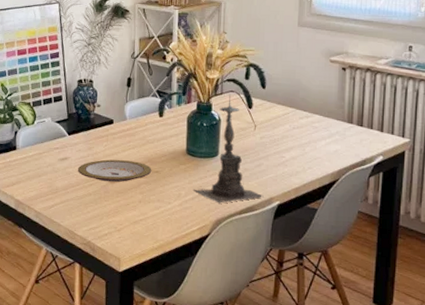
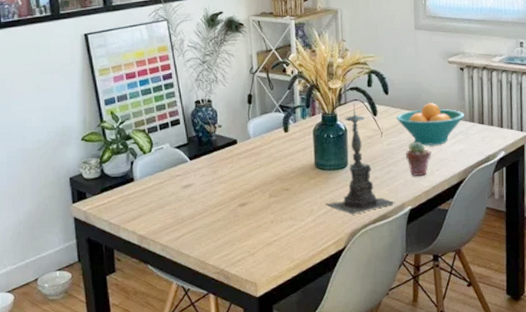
plate: present [77,159,152,183] -> none [203,181,282,206]
fruit bowl: none [271,100,343,143] -> present [395,103,465,146]
potted succulent: none [277,138,305,172] -> present [405,142,431,176]

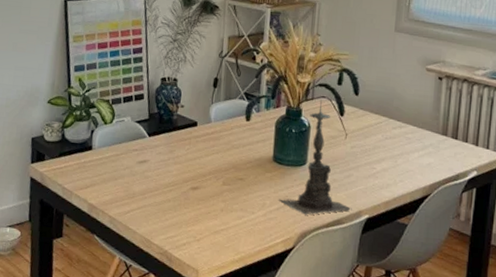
fruit bowl: present [395,103,465,146] -> none [363,109,438,155]
potted succulent: present [405,142,431,176] -> none [368,149,397,185]

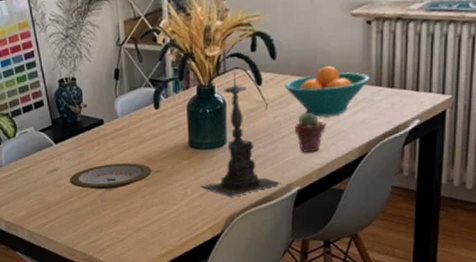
plate: none [156,164,236,189] -> present [69,163,152,190]
fruit bowl: none [363,109,438,155] -> present [284,65,370,117]
potted succulent: none [368,149,397,185] -> present [294,113,326,152]

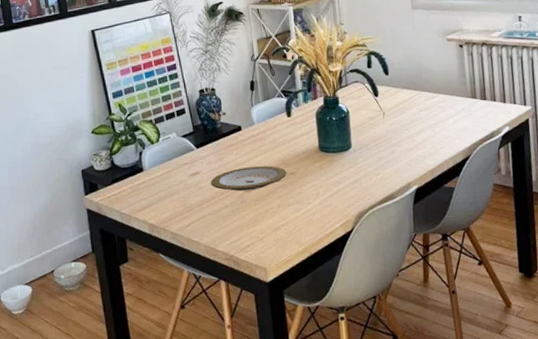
candle holder: present [201,70,281,197] -> none [331,83,401,196]
fruit bowl: present [284,65,370,117] -> none [397,81,466,124]
potted succulent: present [294,113,326,152] -> none [408,121,435,155]

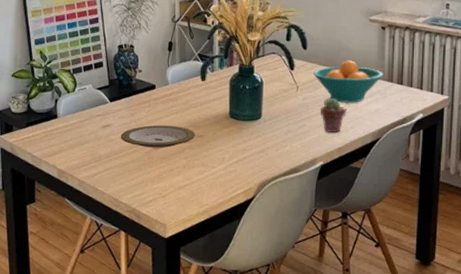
fruit bowl: none [397,81,466,124] -> present [312,60,383,103]
potted succulent: none [408,121,435,155] -> present [320,99,346,132]

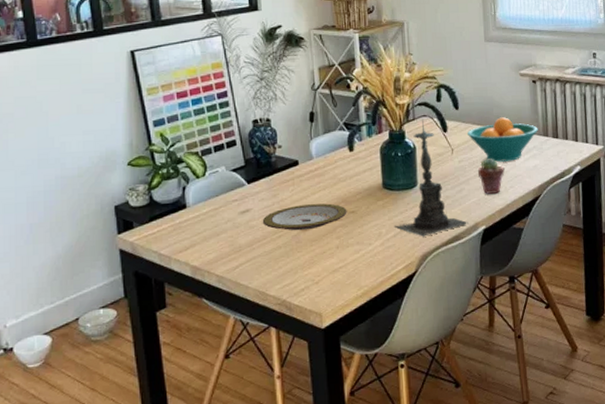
candle holder: none [238,55,307,166] -> present [395,118,468,237]

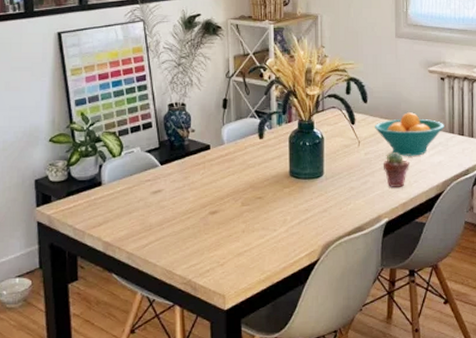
plate: present [262,203,347,231] -> none [172,188,254,213]
candle holder: present [395,118,468,237] -> none [300,109,372,226]

